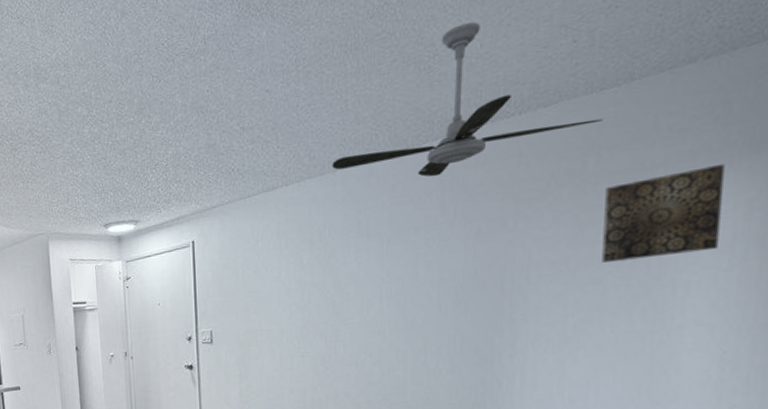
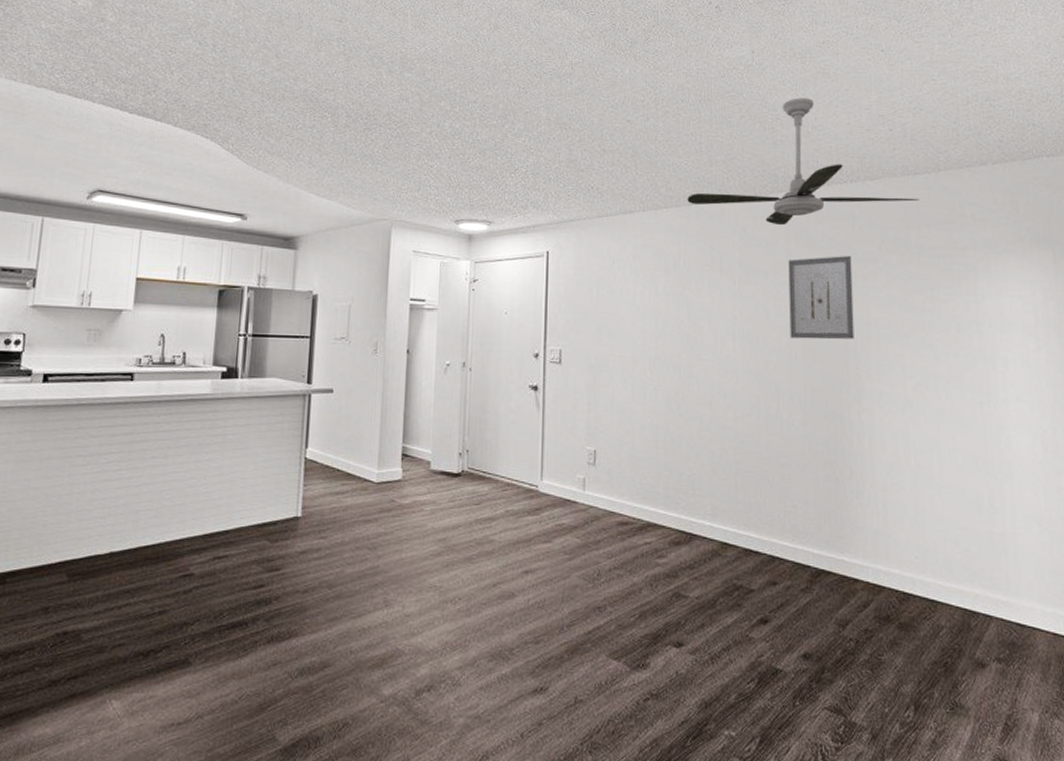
wall art: none [440,196,514,292] -> present [788,255,855,340]
wall art: present [602,163,725,263] -> none [928,254,1025,331]

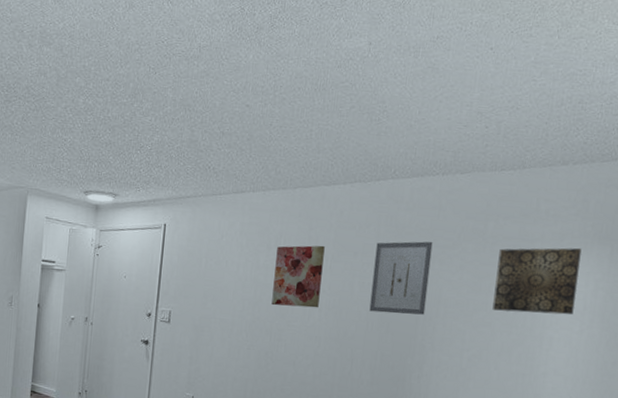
wall art: none [677,266,731,338] -> present [271,245,325,308]
ceiling fan: present [687,98,919,226] -> none [293,91,501,212]
wall art: none [928,254,1025,331] -> present [492,247,582,315]

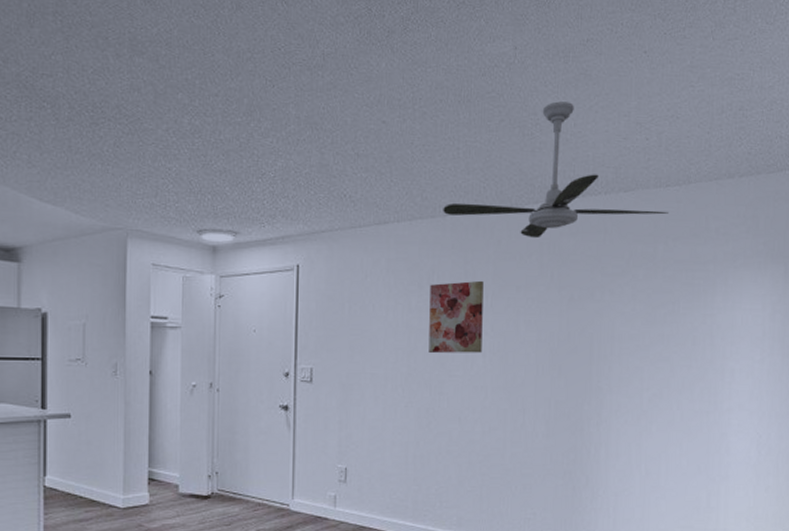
ceiling fan: none [293,91,501,212] -> present [443,101,668,239]
wall art: present [369,241,433,315] -> none [538,269,601,354]
wall art: present [492,247,582,315] -> none [669,268,755,343]

